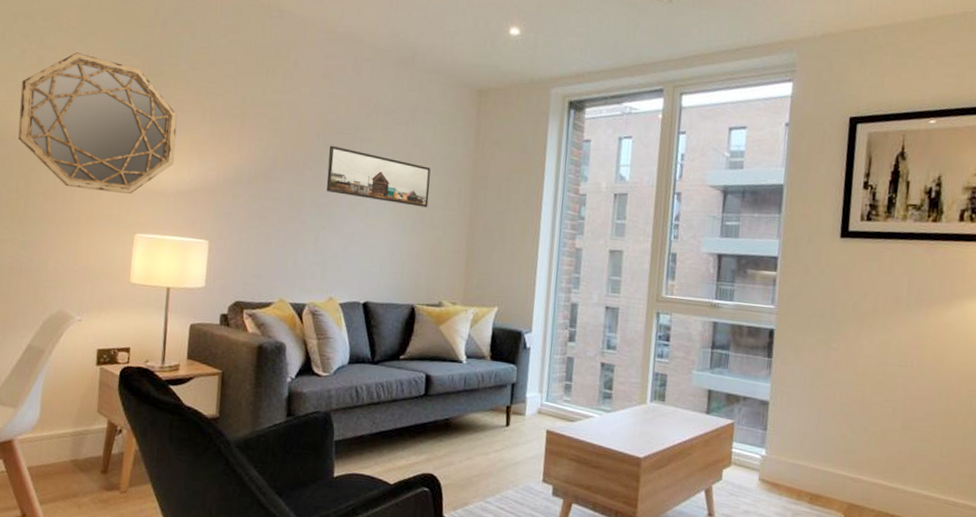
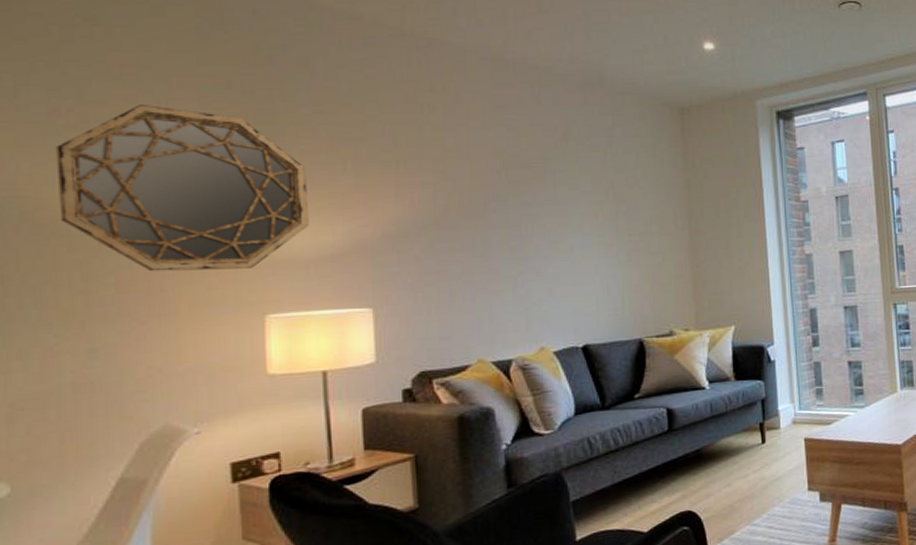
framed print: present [326,145,431,208] -> none [515,182,642,236]

